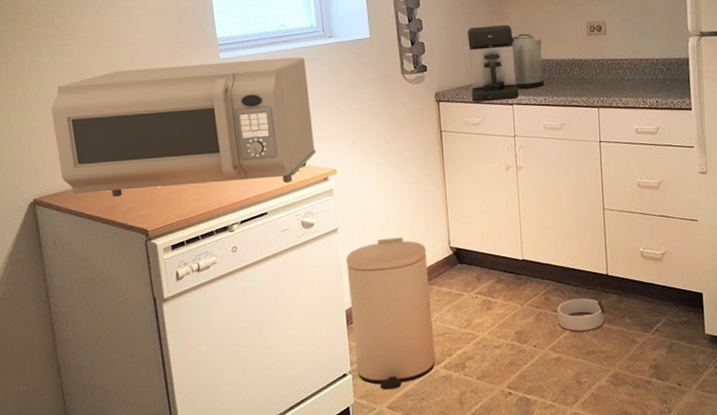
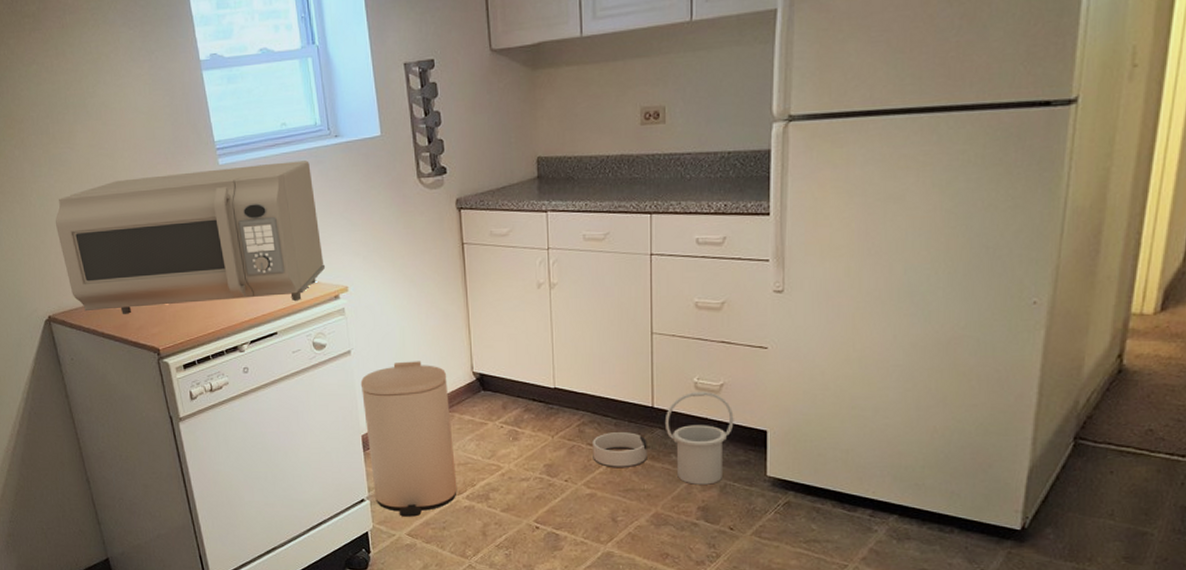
coffee maker: present [468,24,519,102] -> none [494,114,555,209]
kettle: present [511,33,545,89] -> none [547,124,586,193]
bucket: none [618,259,676,345] -> present [664,391,734,485]

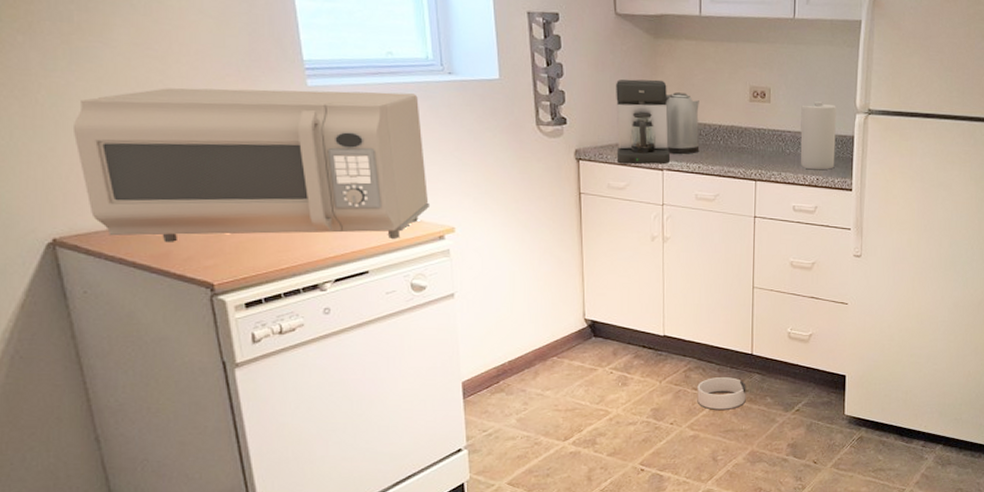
pedal bin: present [360,361,457,517] -> none [463,306,564,466]
coffee maker: none [494,114,555,209] -> present [616,79,671,165]
kettle: none [547,124,586,193] -> present [665,91,700,154]
bucket: present [664,391,734,485] -> none [761,340,820,424]
paper towel holder: none [703,113,747,196] -> present [800,100,836,170]

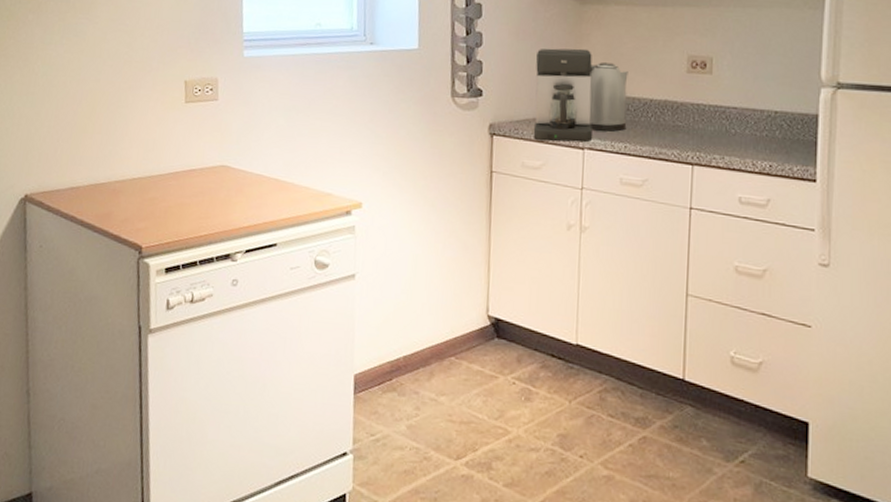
microwave: present [72,88,431,242] -> none [55,59,341,211]
pet bowl: present [697,377,746,411] -> none [613,404,676,449]
paper towel holder: present [800,100,836,170] -> none [748,72,795,155]

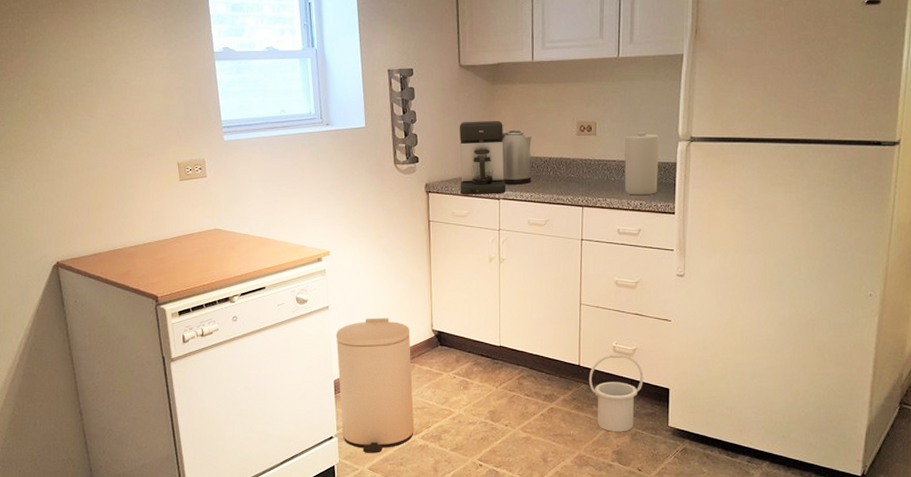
pedal bin: none [359,293,459,482] -> present [335,317,414,453]
bucket: none [695,367,773,481] -> present [588,353,644,432]
paper towel holder: none [748,72,795,155] -> present [624,131,659,196]

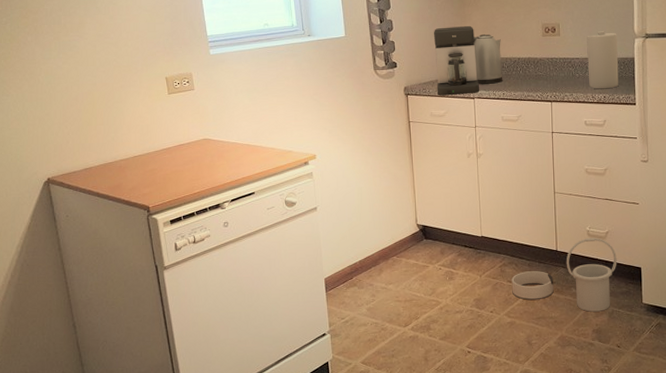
pedal bin: present [335,317,414,453] -> none [324,215,404,347]
pet bowl: none [529,385,574,416] -> present [512,271,554,301]

